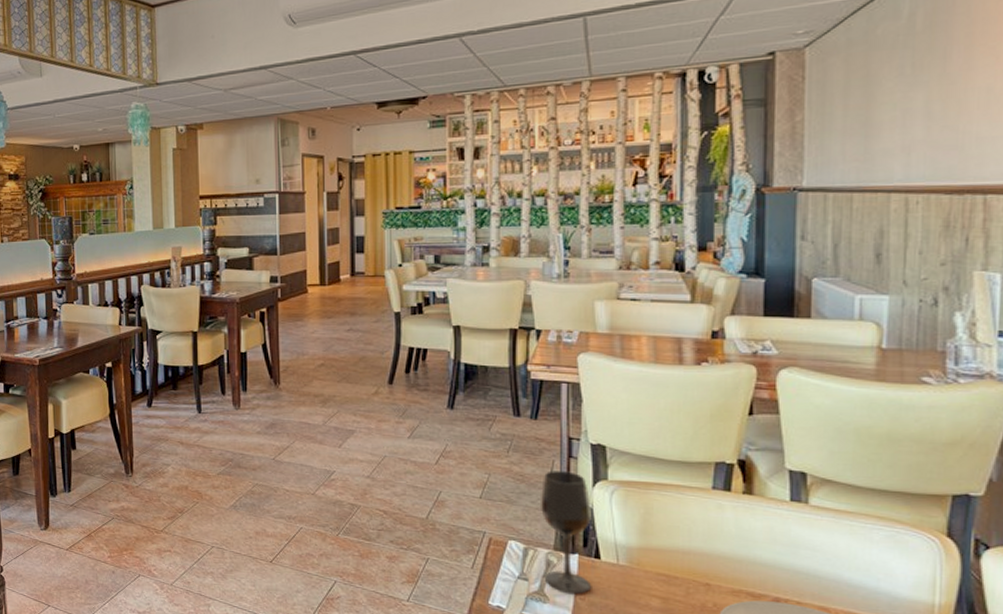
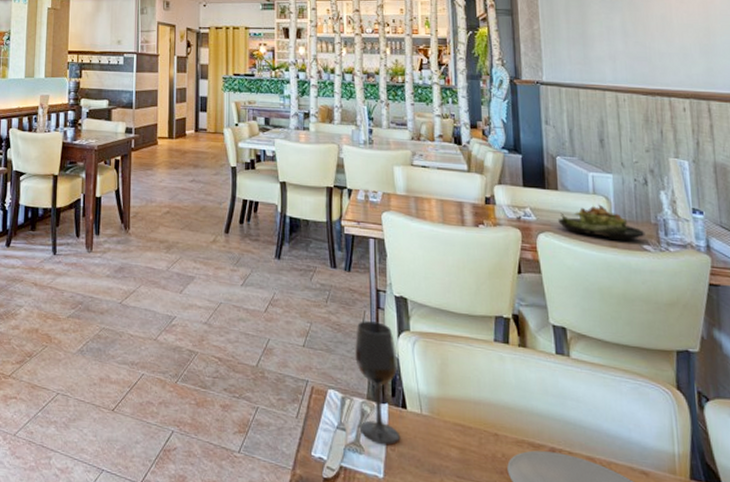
salad: none [808,332,927,374] -> present [558,204,645,241]

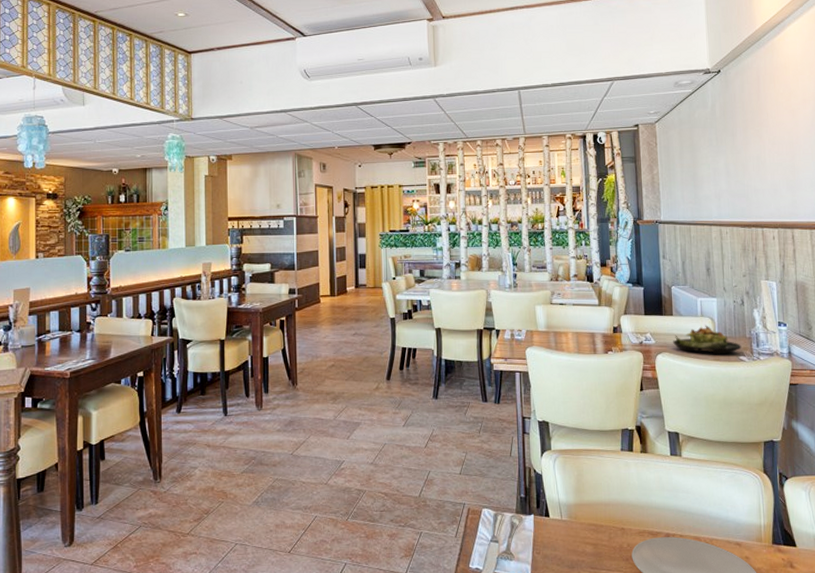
wine glass: present [354,321,401,445] -> none [504,445,545,549]

